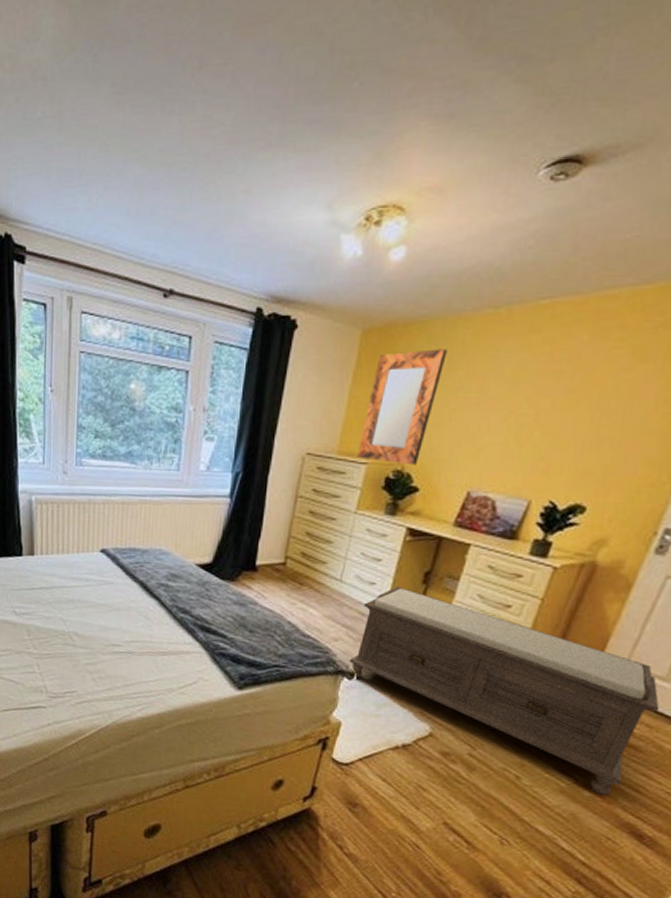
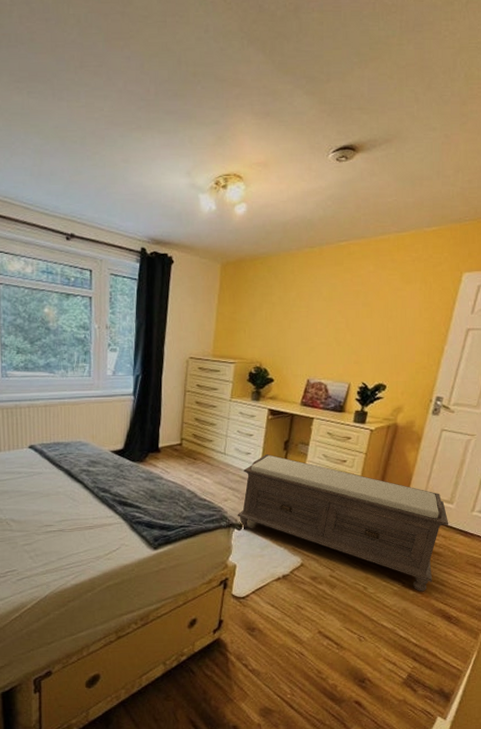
home mirror: present [357,349,447,466] -> none [227,277,282,363]

